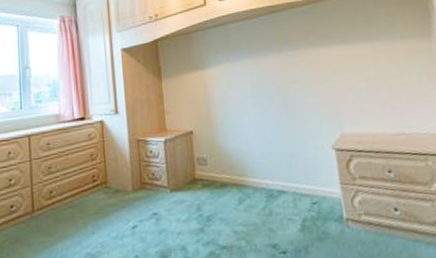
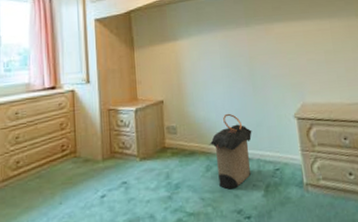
laundry hamper: none [241,144,287,223] -> present [209,113,252,190]

